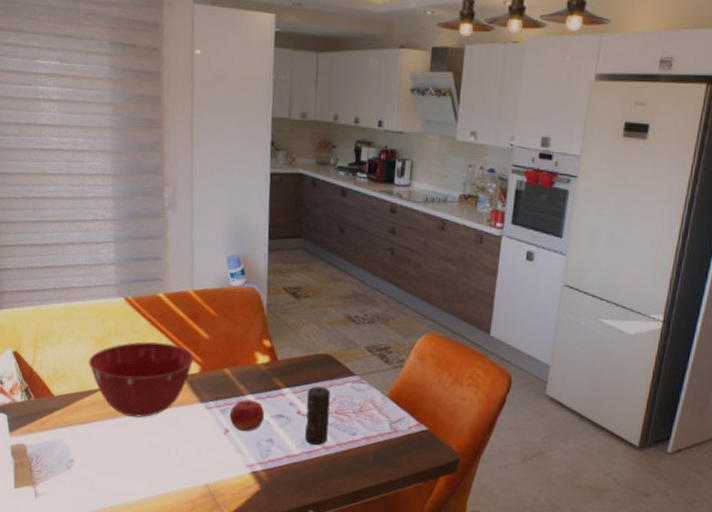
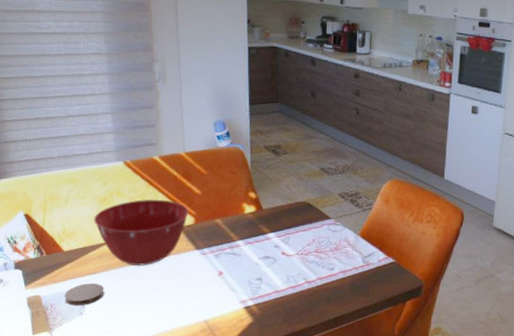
coaster: none [52,433,96,459] -> present [65,283,104,306]
fruit: present [229,399,265,432] -> none [222,245,254,273]
candle: present [305,386,331,446] -> none [289,230,310,281]

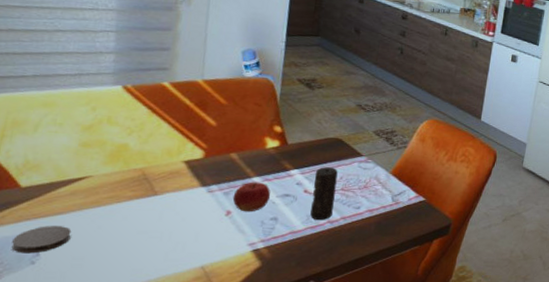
mixing bowl: present [94,199,189,266] -> none [70,129,199,205]
fruit: none [222,245,254,273] -> present [232,182,271,212]
candle: none [289,230,310,281] -> present [310,167,338,221]

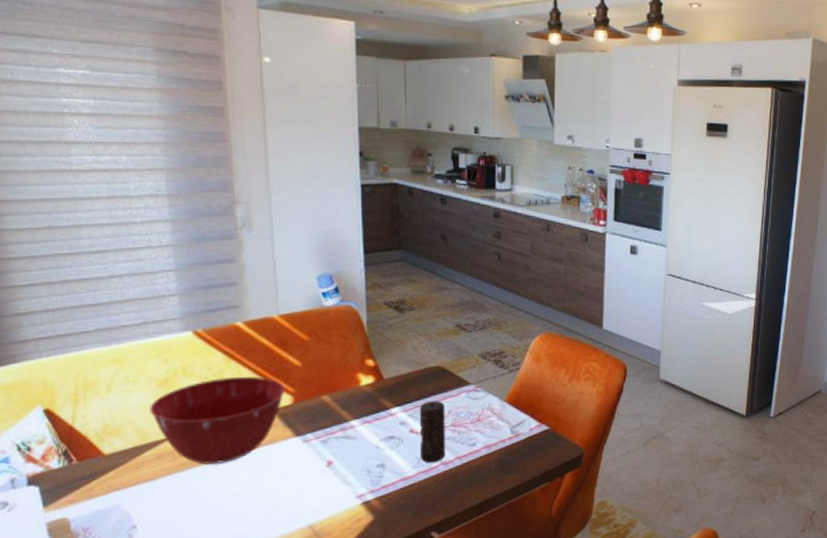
coaster: present [11,226,72,254] -> none [106,493,165,527]
mixing bowl: none [70,129,199,205] -> present [150,376,285,465]
fruit: present [232,182,271,212] -> none [332,425,374,461]

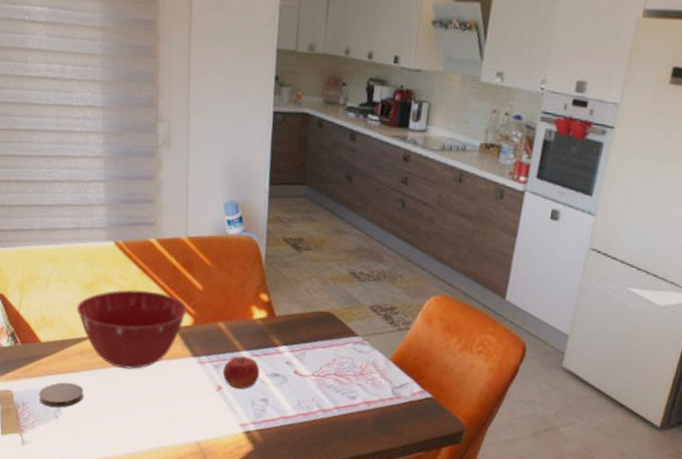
coaster: none [106,493,165,527] -> present [39,382,84,408]
fruit: none [332,425,374,461] -> present [222,356,260,390]
candle: present [419,401,445,463] -> none [301,345,330,408]

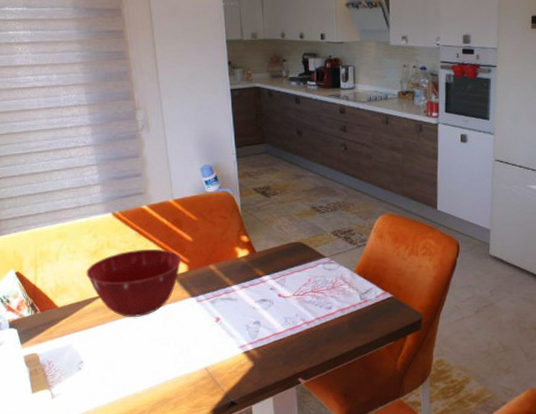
coaster: present [39,382,84,408] -> none [62,338,102,362]
fruit: present [222,356,260,390] -> none [218,290,250,318]

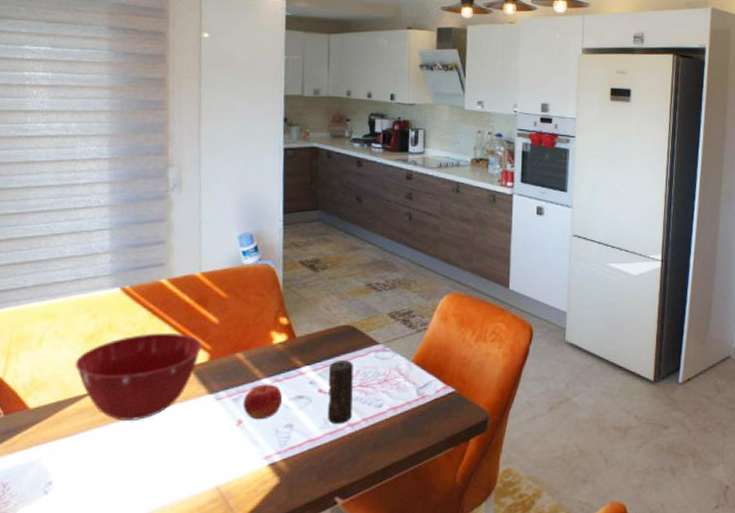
fruit: none [218,290,250,318] -> present [242,384,283,420]
candle: none [285,271,307,322] -> present [328,360,353,425]

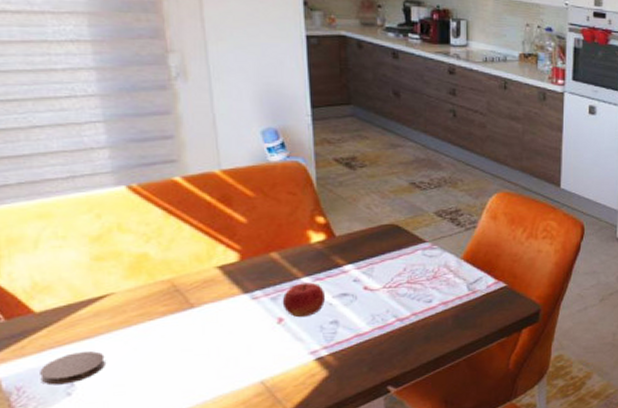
coaster: none [24,449,82,483] -> present [40,351,105,385]
mixing bowl: present [75,332,202,421] -> none [83,232,231,322]
candle: present [328,360,353,425] -> none [373,258,401,320]

